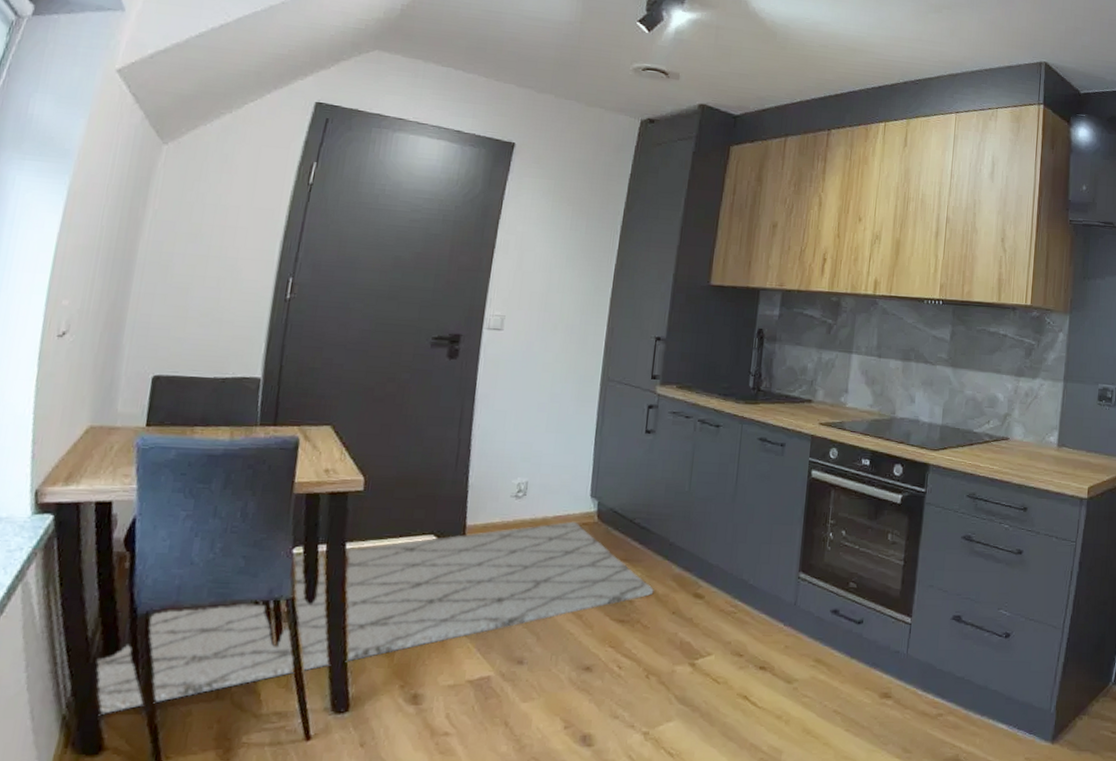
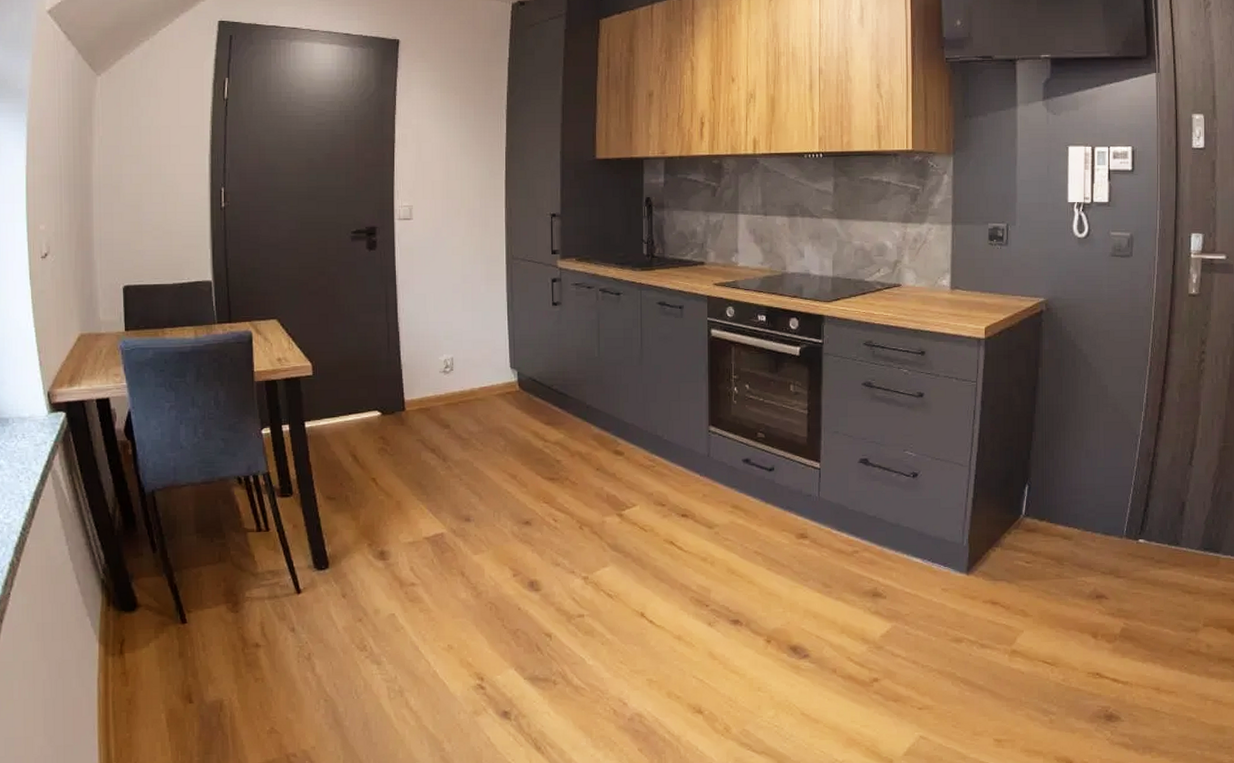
rug: present [96,521,654,716] -> none [120,391,578,579]

